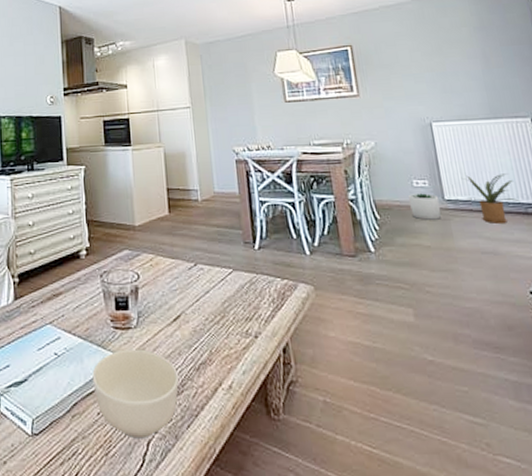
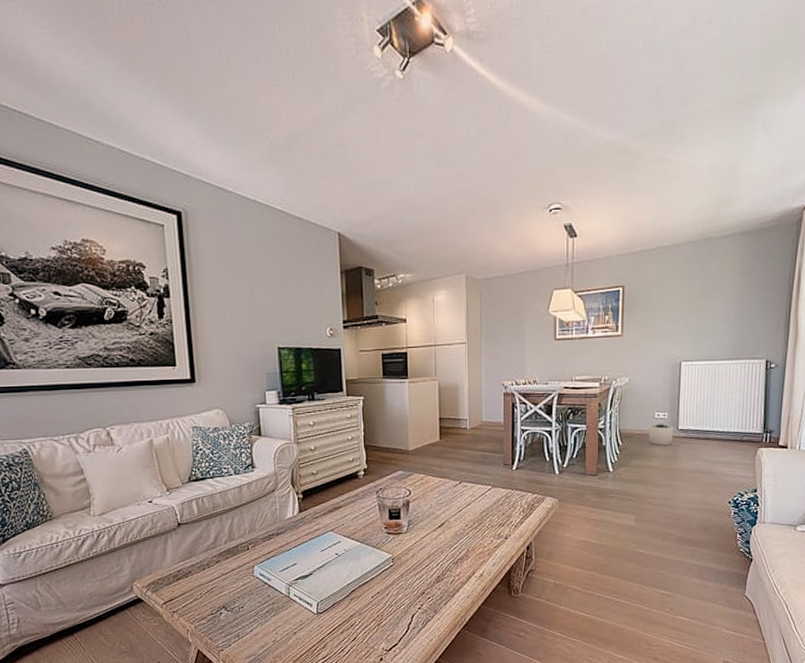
bowl: present [92,349,180,439] -> none [368,549,441,614]
house plant: present [462,173,520,224] -> none [696,407,739,449]

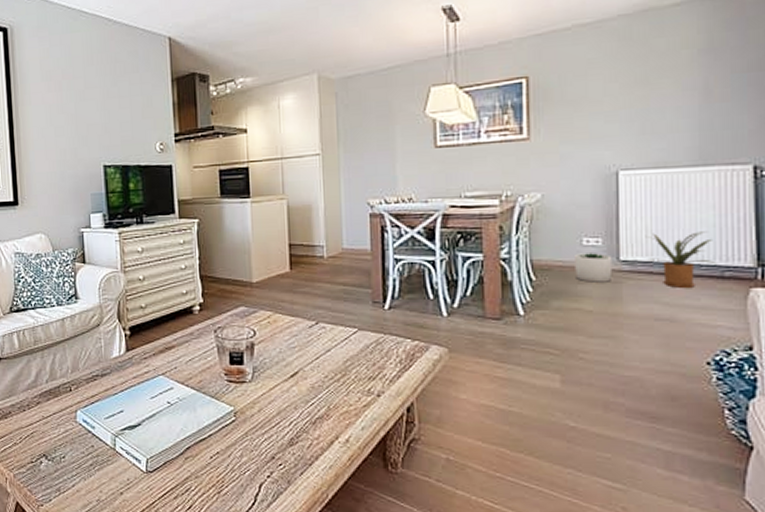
house plant: none [696,407,739,449] -> present [647,231,716,288]

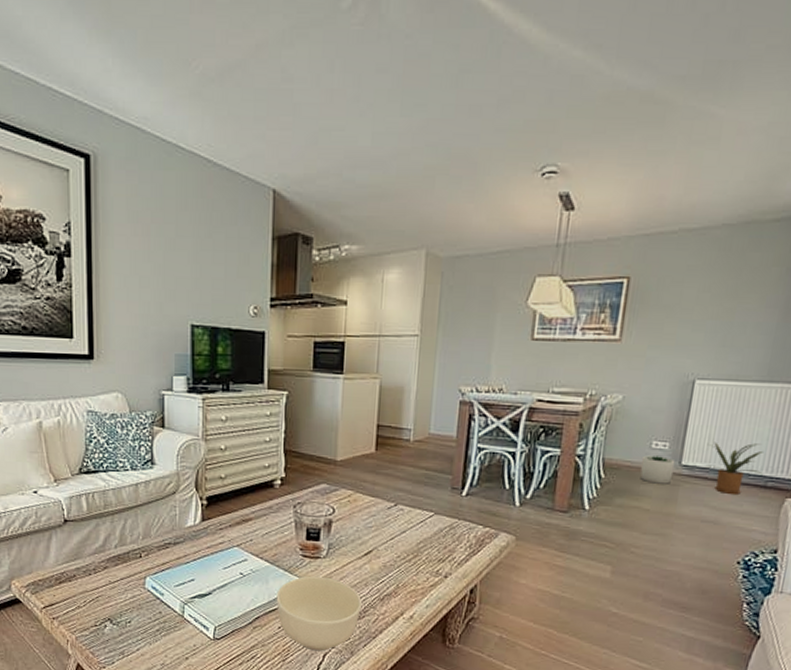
bowl: none [205,401,295,482] -> present [276,576,363,652]

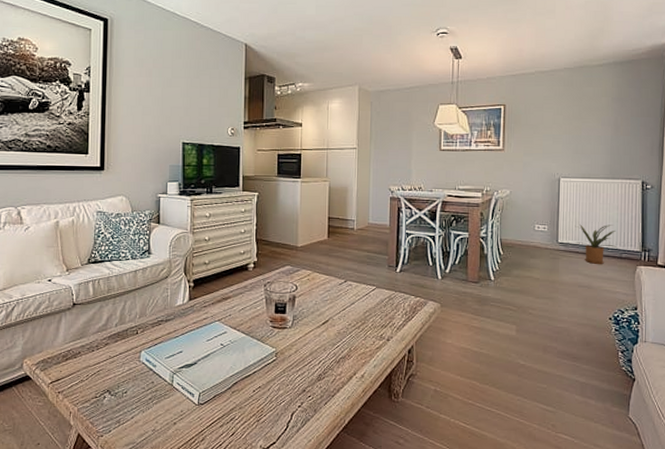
bowl: present [276,576,363,652] -> none [251,344,323,411]
planter: present [640,455,676,484] -> none [529,236,554,258]

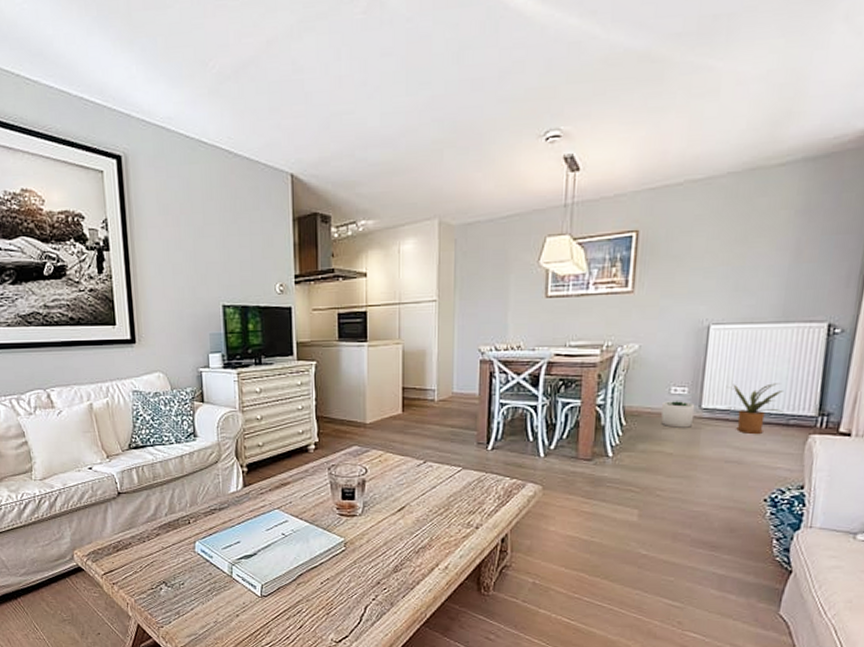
planter: none [529,236,554,258] -> present [661,401,696,428]

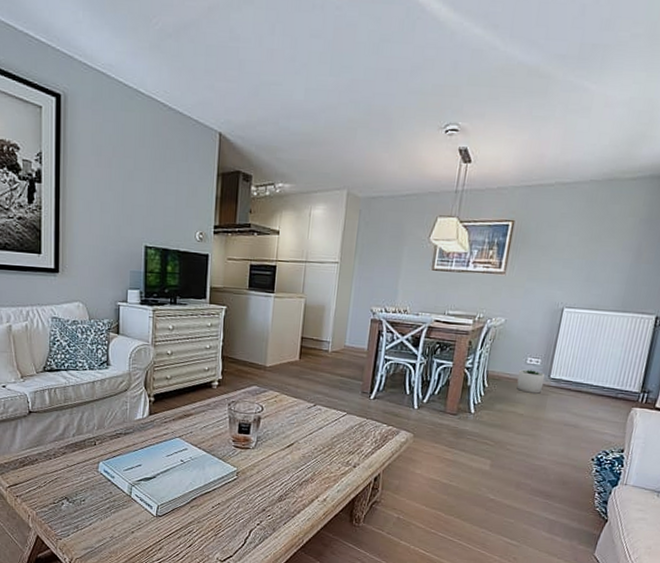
house plant: present [725,383,784,434] -> none [569,359,616,403]

